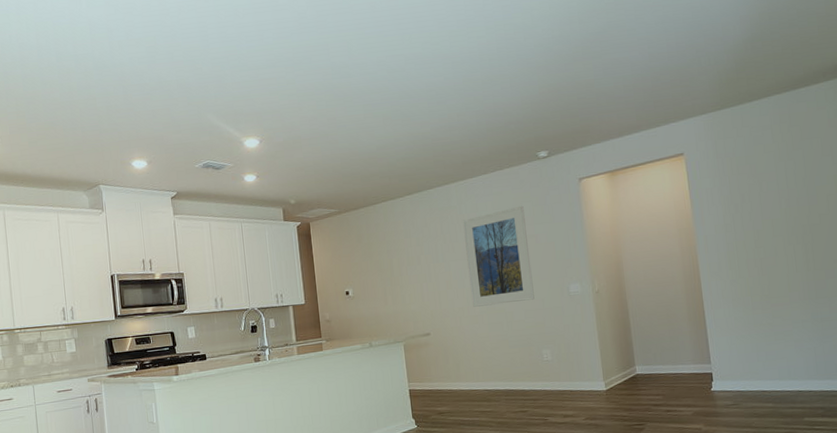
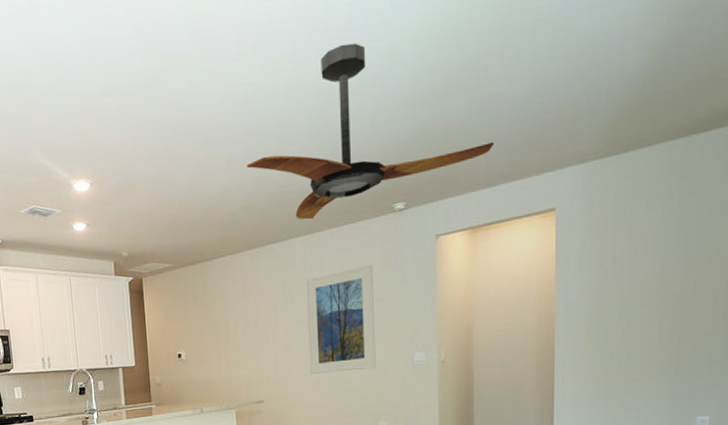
ceiling fan: none [401,20,622,168] -> present [246,43,495,220]

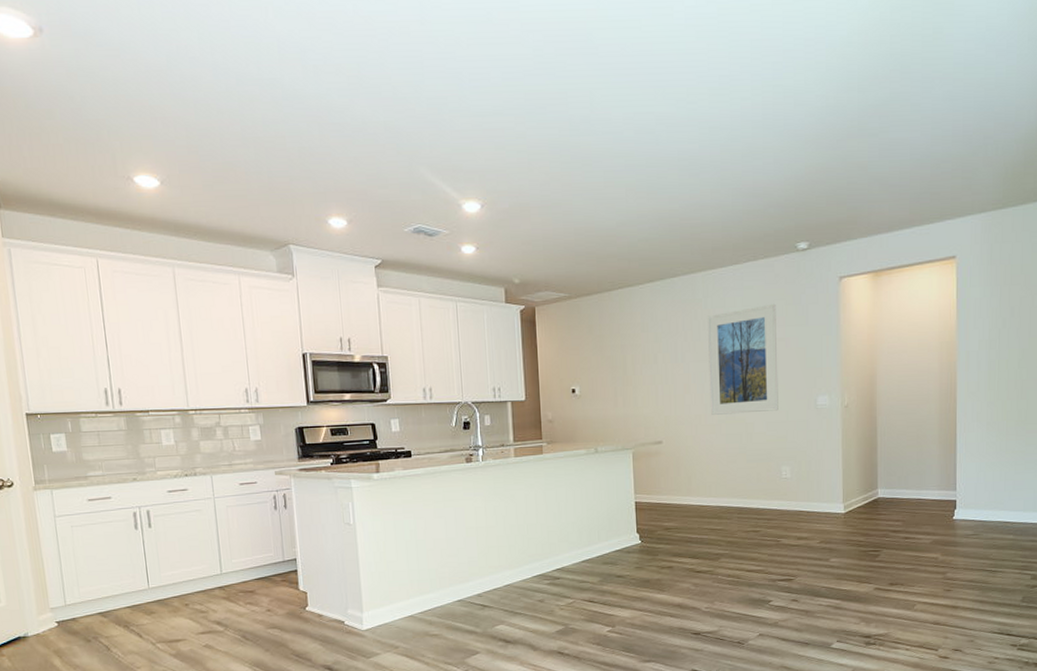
ceiling fan: present [246,43,495,220] -> none [647,79,896,255]

